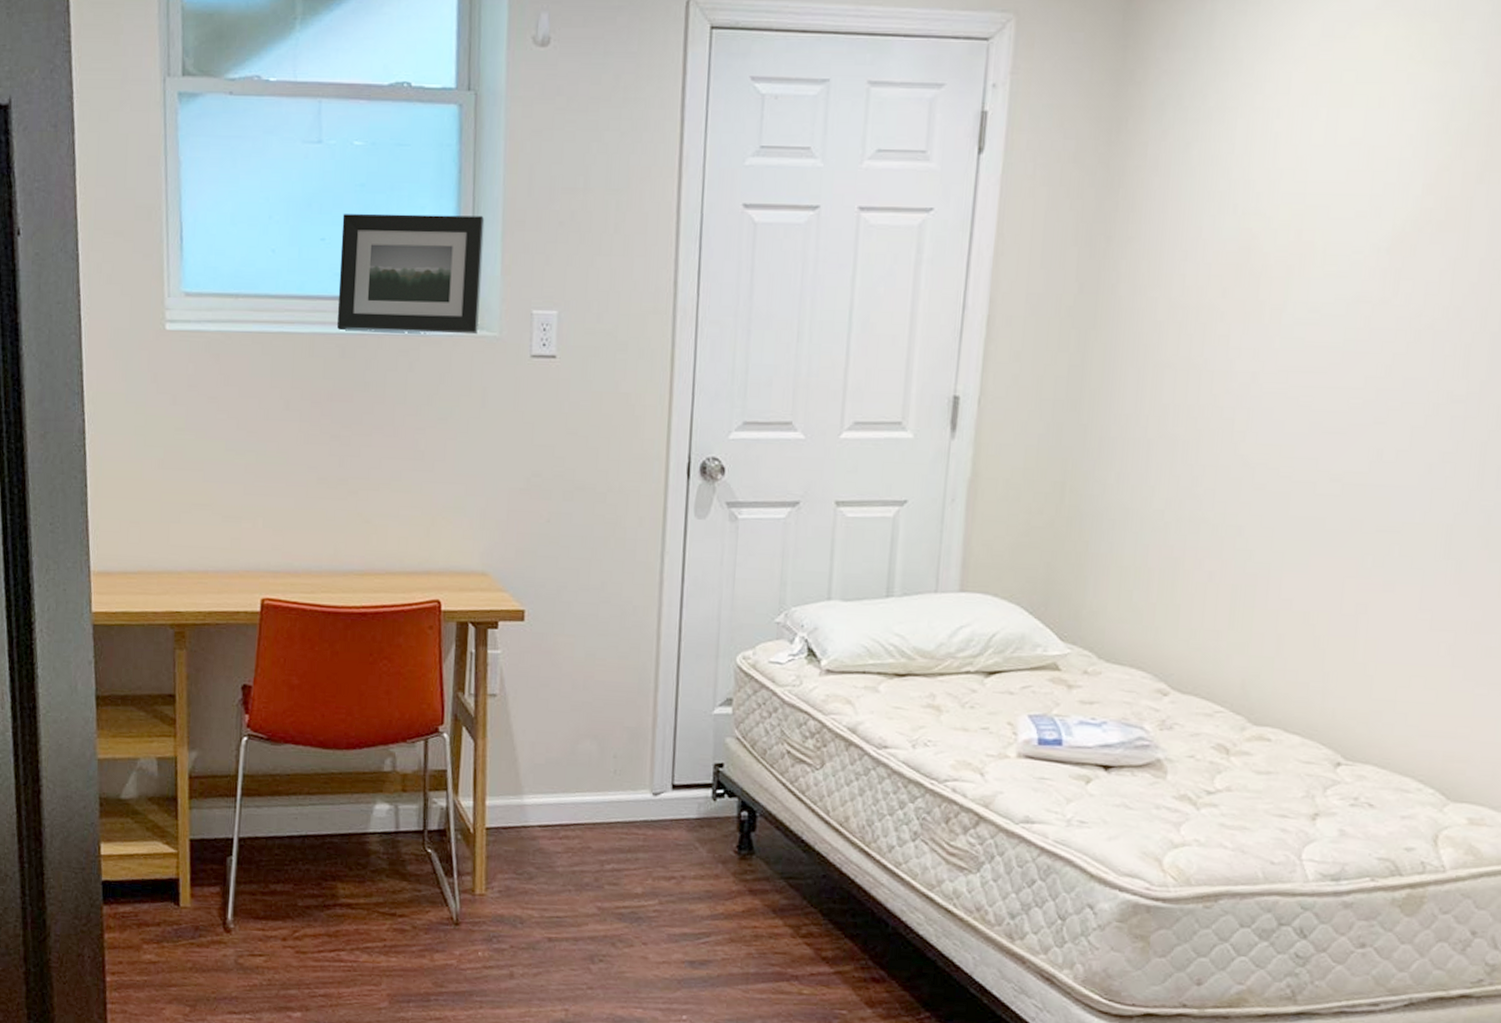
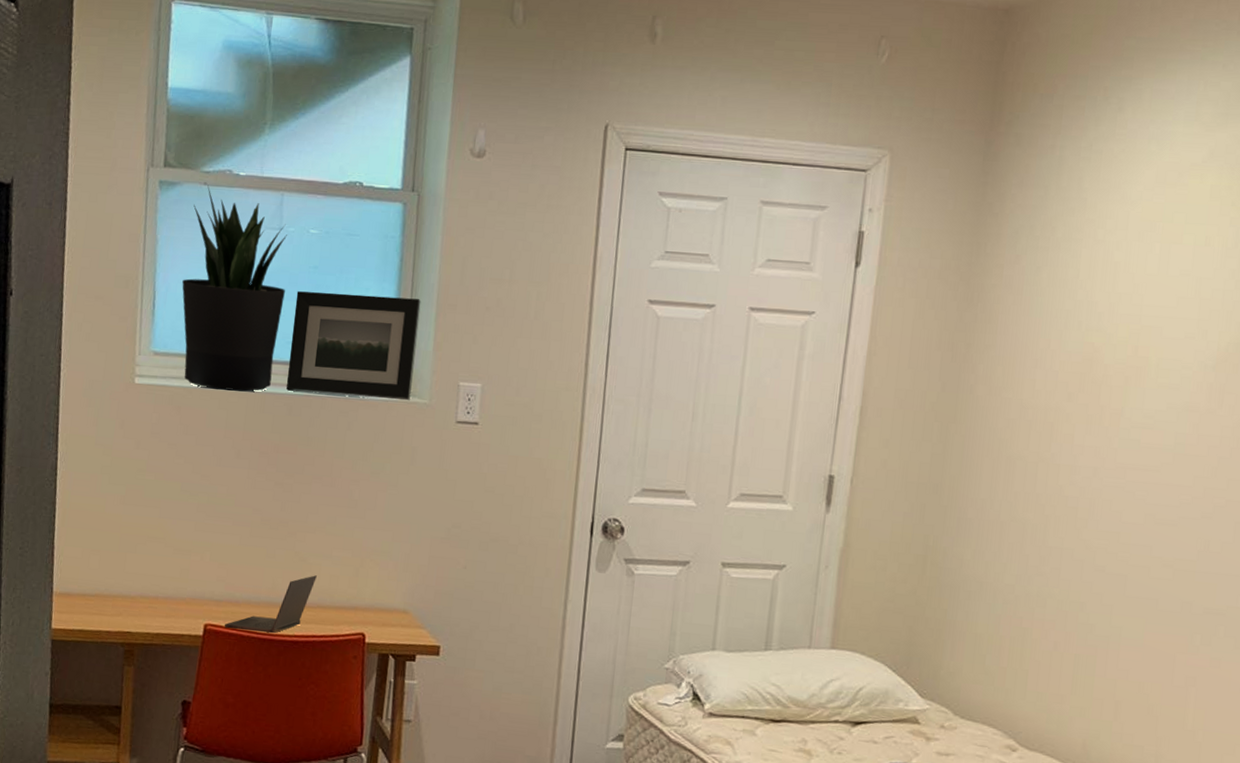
planter: none [212,94,330,333] -> present [182,185,288,392]
laptop computer: none [284,538,383,606] -> present [225,575,317,634]

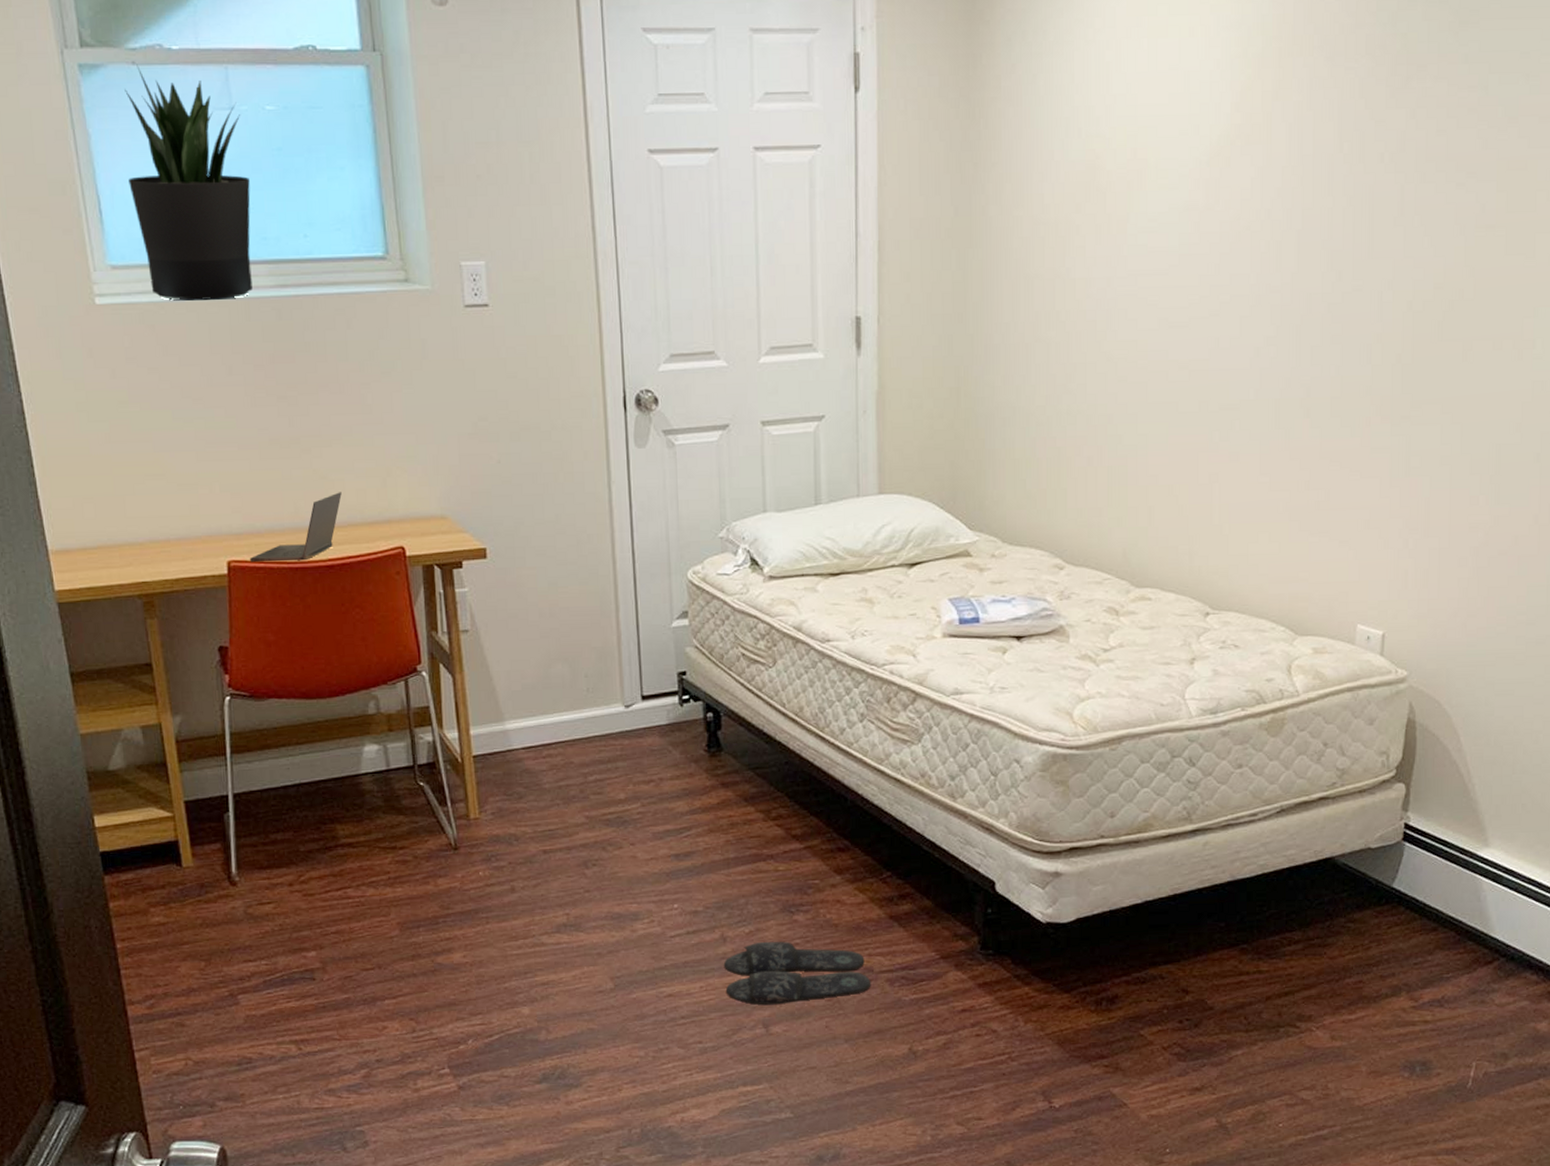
picture frame: present [286,291,421,401] -> none [263,174,410,294]

